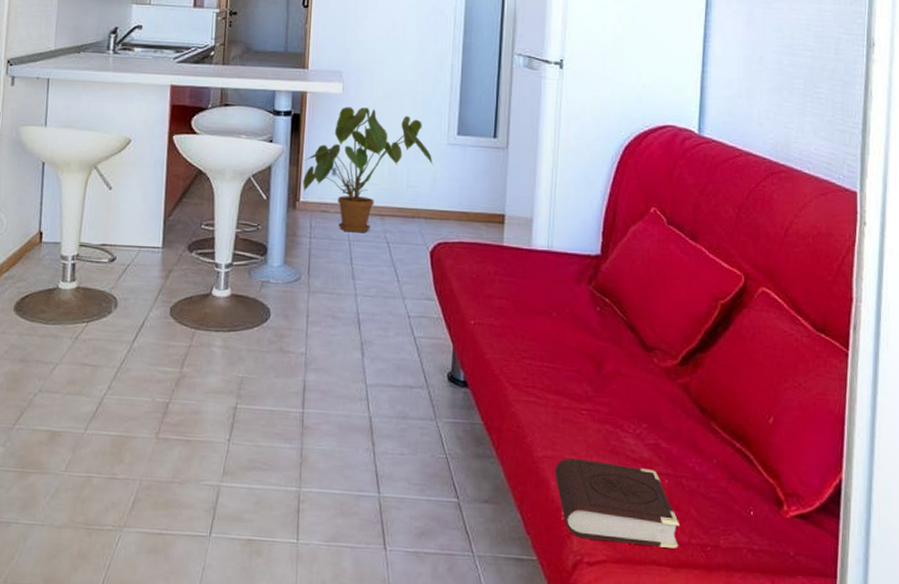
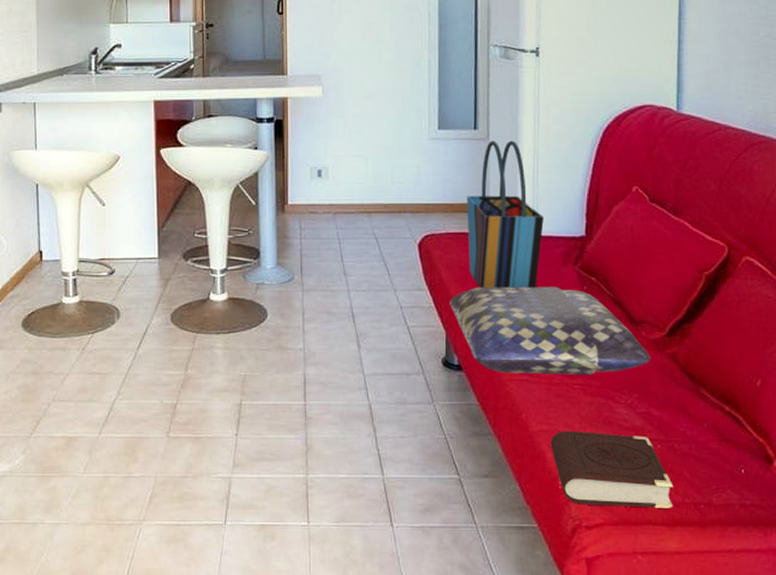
house plant: present [303,106,434,233] -> none [290,109,417,231]
cushion: none [459,300,662,401] -> present [449,286,651,375]
tote bag: none [481,150,559,305] -> present [466,140,544,288]

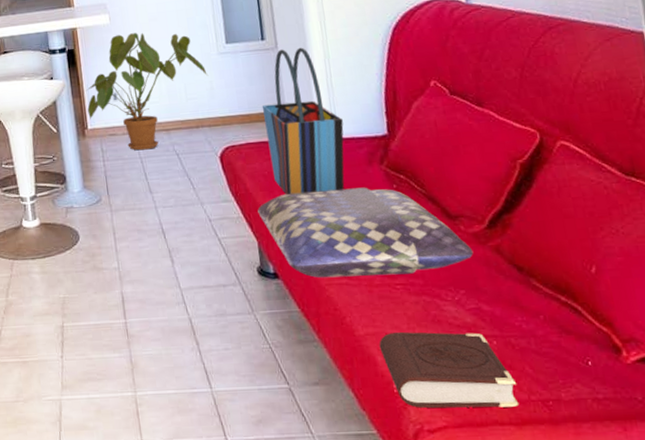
house plant: none [290,109,417,231] -> present [85,33,209,151]

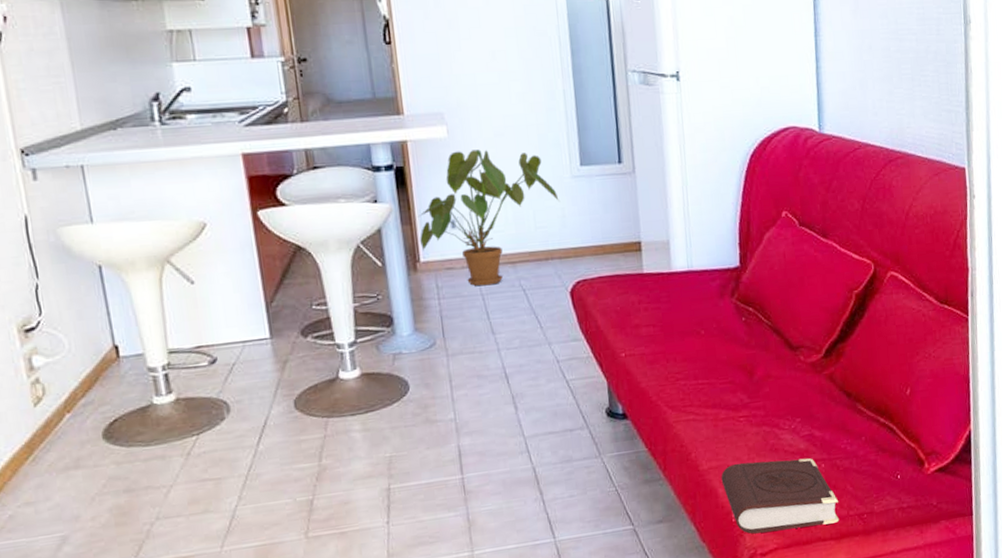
cushion: present [257,187,474,278] -> none [608,320,811,416]
tote bag: present [262,47,345,195] -> none [616,172,698,331]

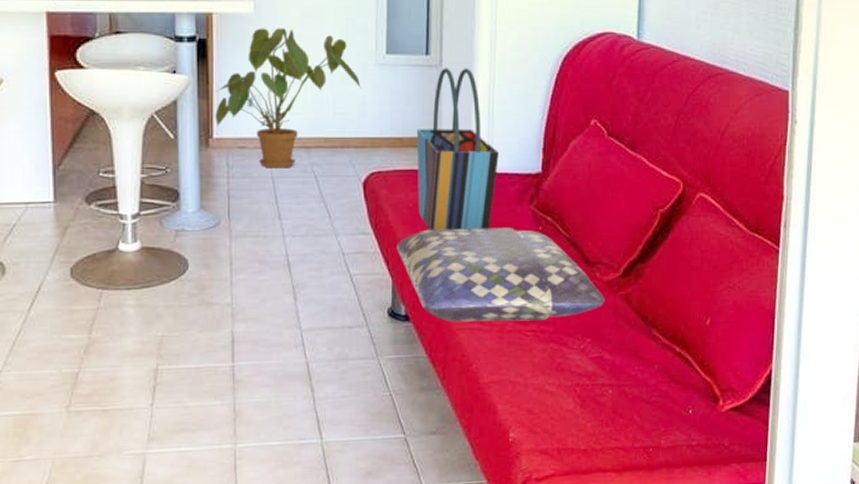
cushion: none [608,320,811,416] -> present [397,227,605,322]
tote bag: none [616,172,698,331] -> present [416,68,499,230]
book: present [721,458,840,534] -> none [501,379,623,457]

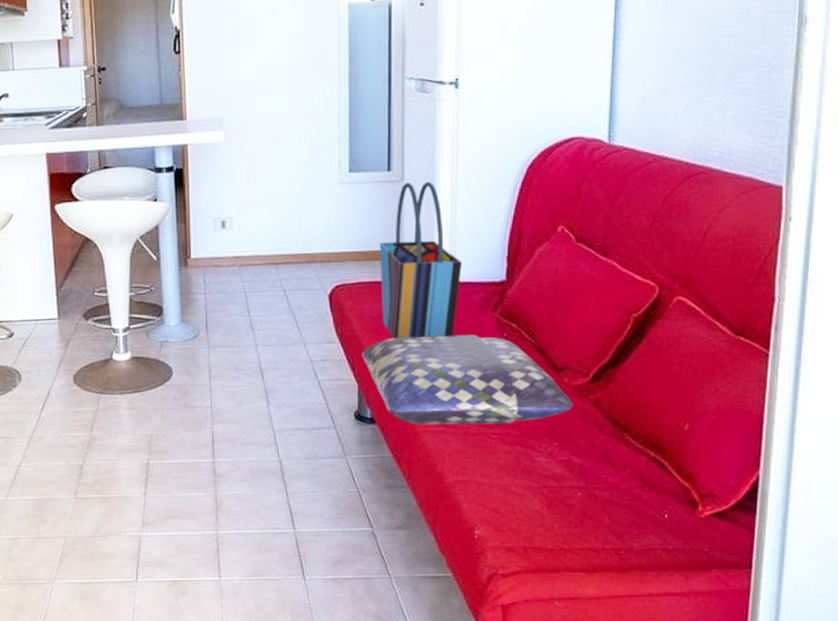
house plant: present [215,28,363,169] -> none [192,154,327,284]

